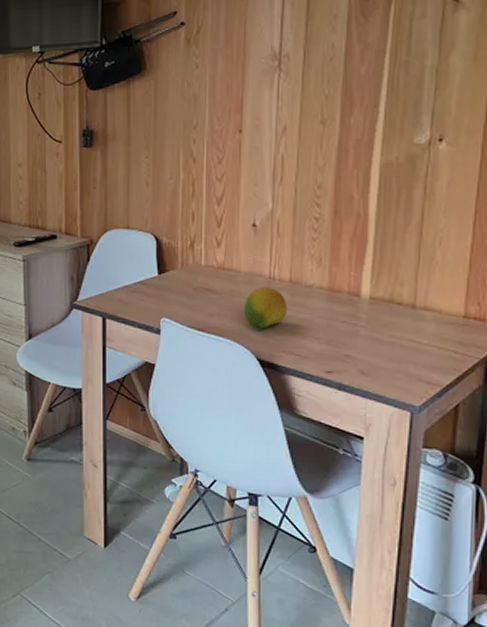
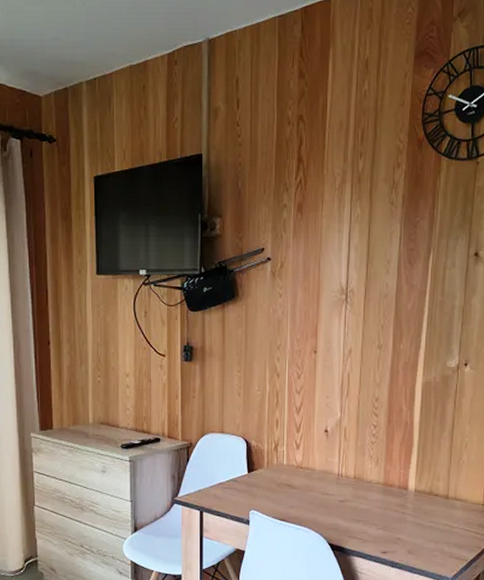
fruit: present [243,286,288,329] -> none [317,482,353,518]

